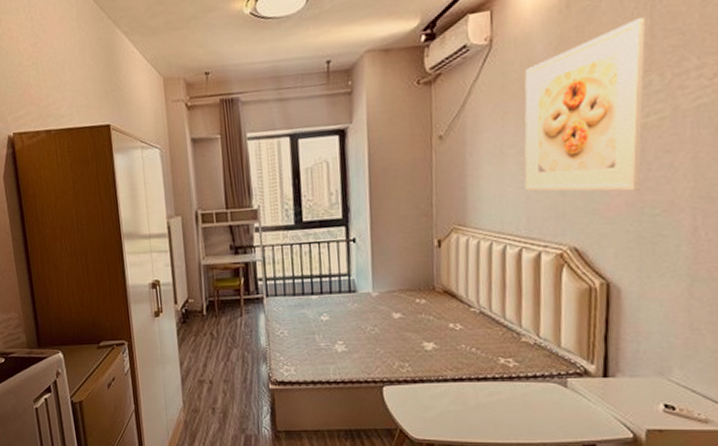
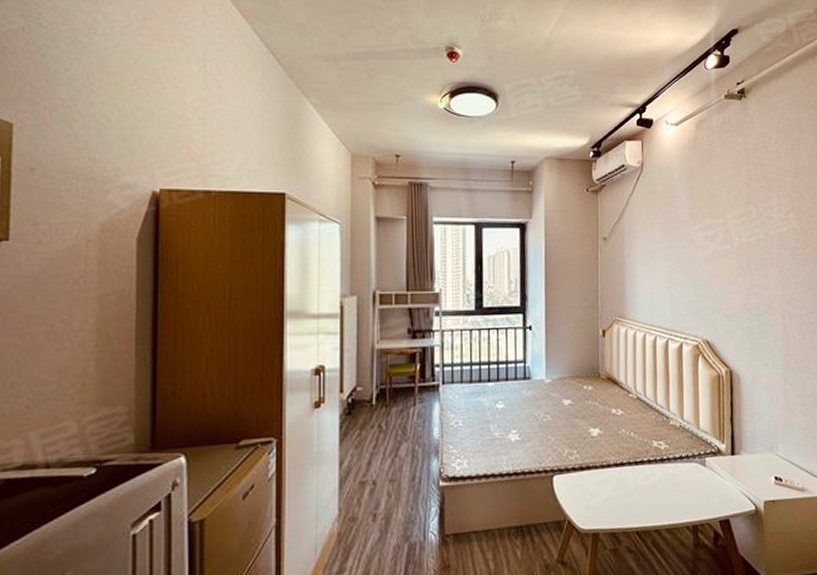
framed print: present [524,17,646,192] -> none [667,164,749,295]

